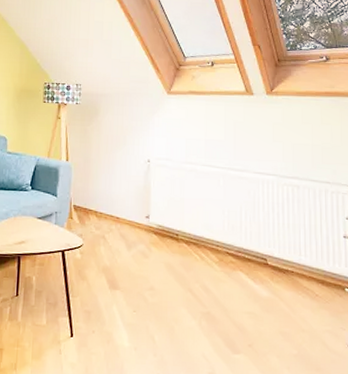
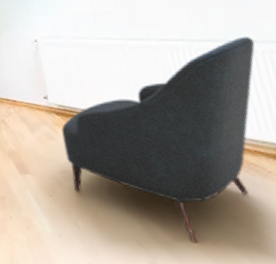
armchair: none [156,178,328,357] -> present [61,37,256,245]

